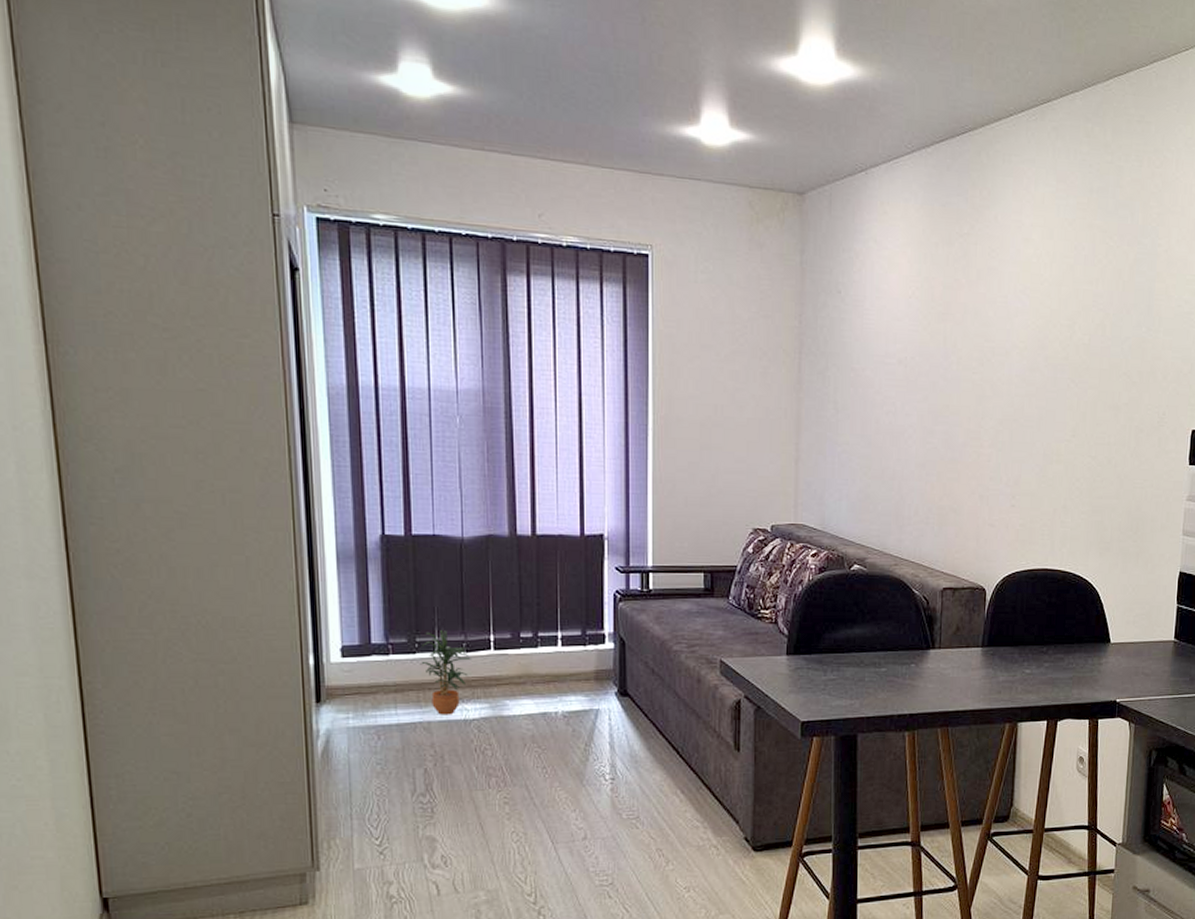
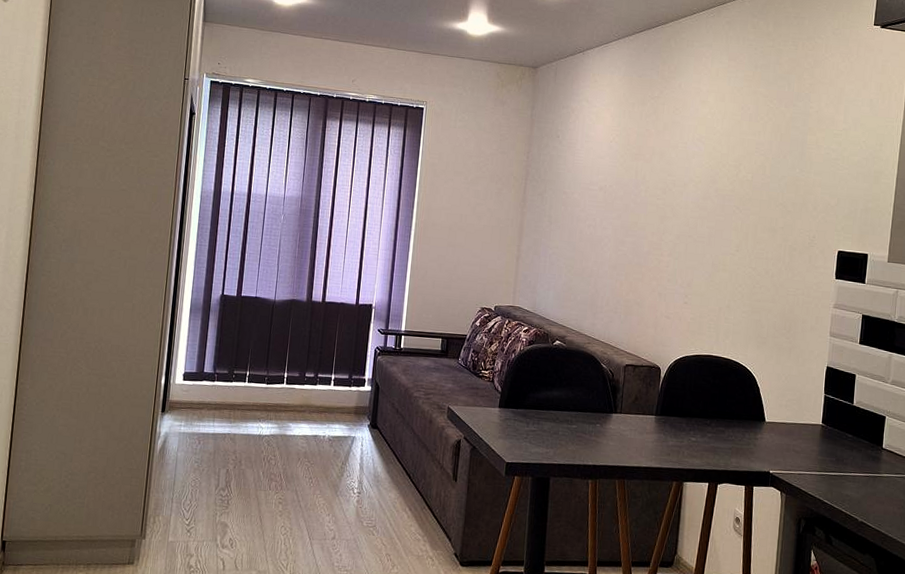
potted plant: present [419,630,473,715] -> none [234,366,271,431]

